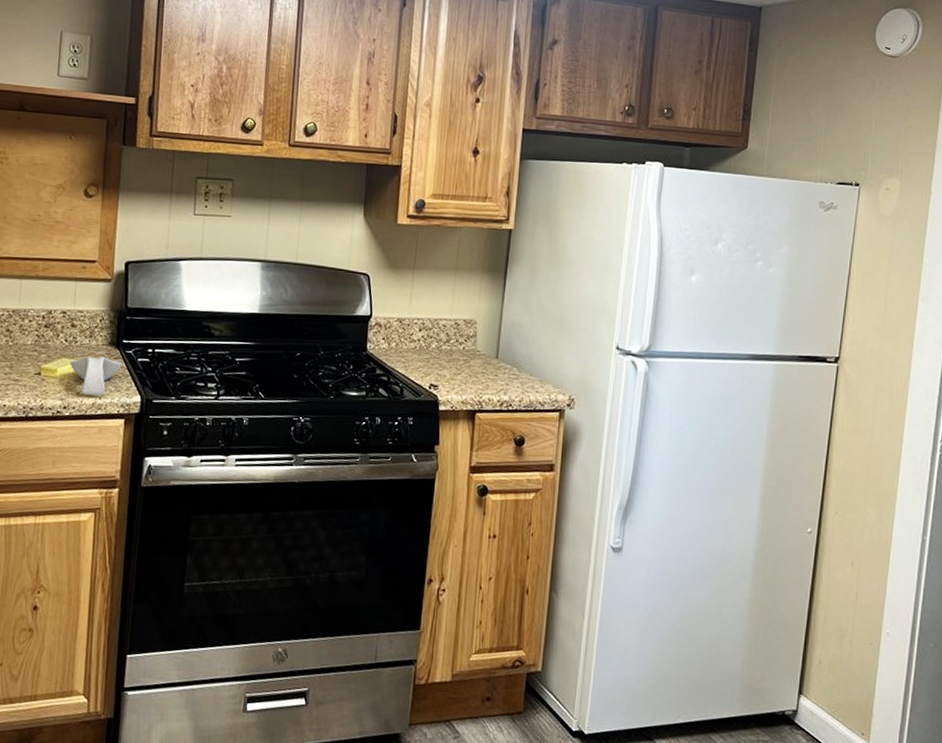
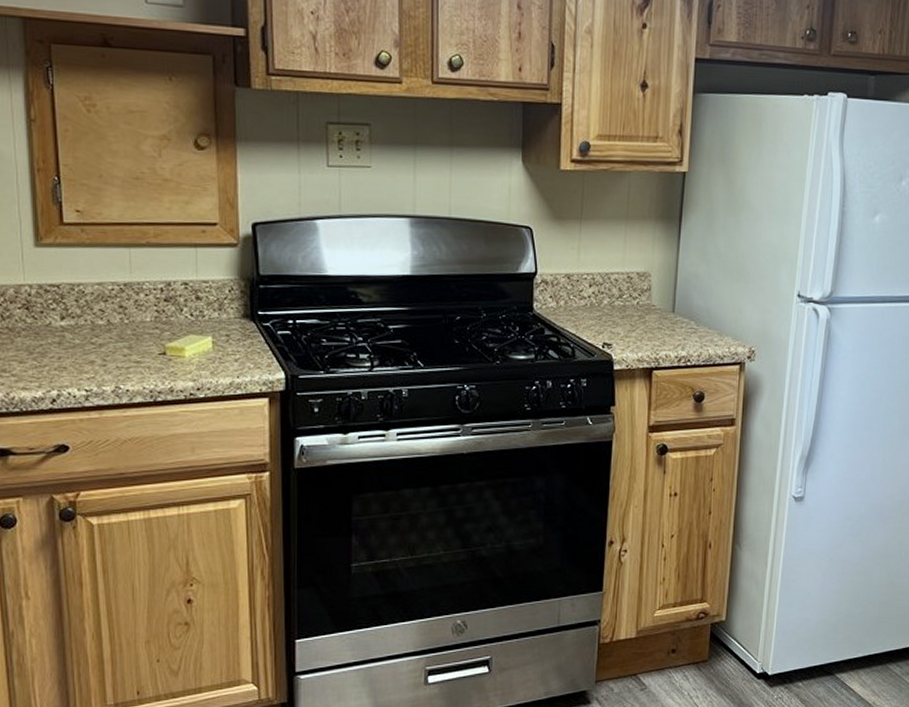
spoon rest: present [70,357,122,395] -> none [199,331,260,374]

